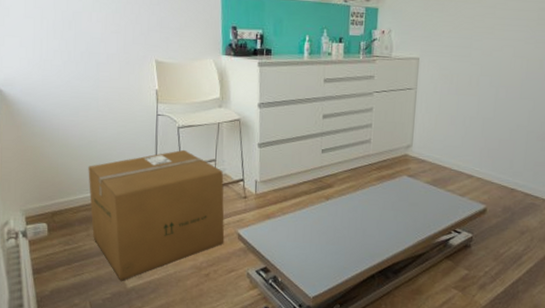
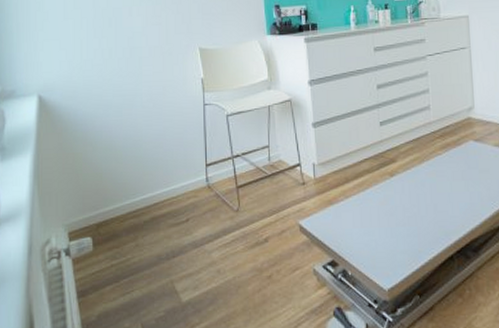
box: present [88,149,225,281] -> none [134,138,285,295]

